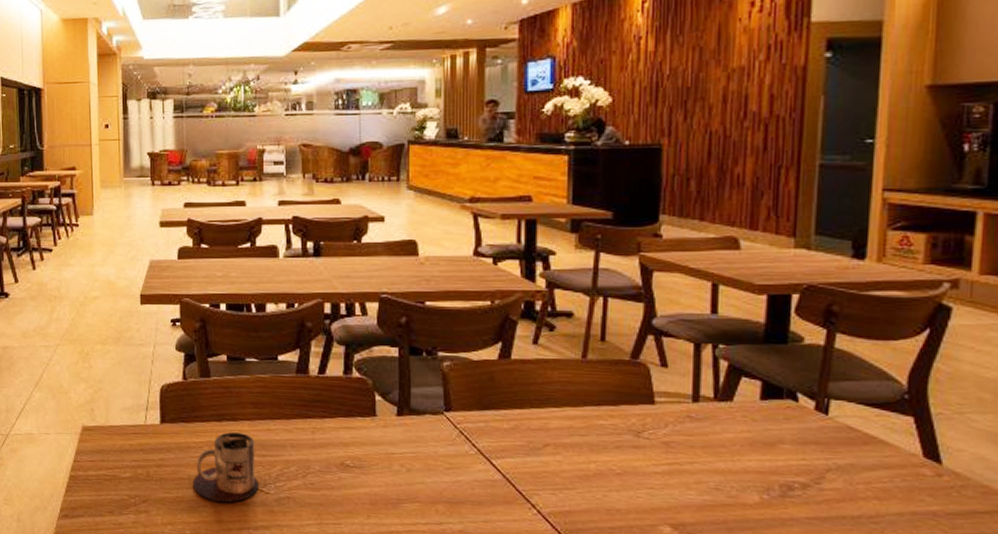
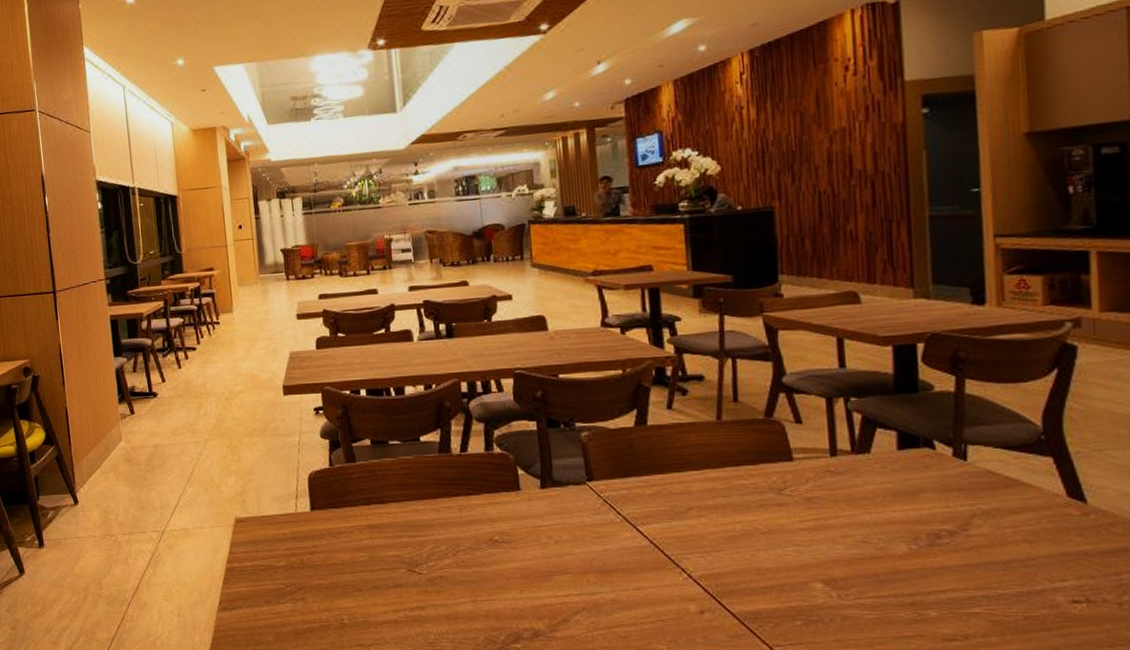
mug: present [192,432,258,503] -> none [346,515,411,586]

